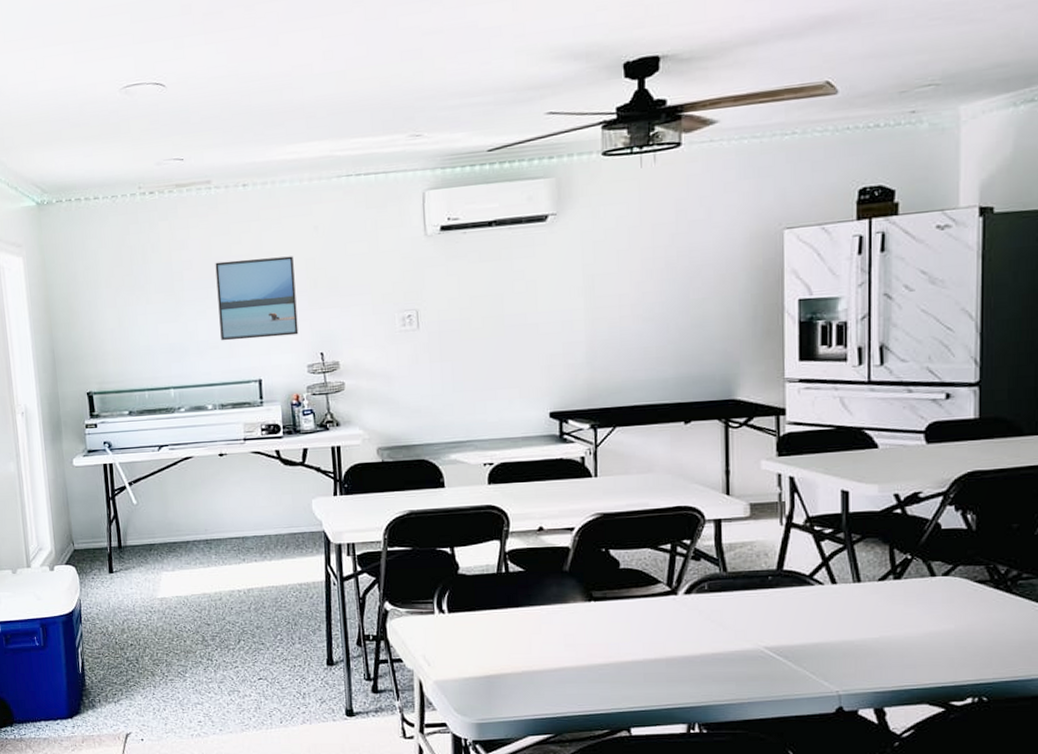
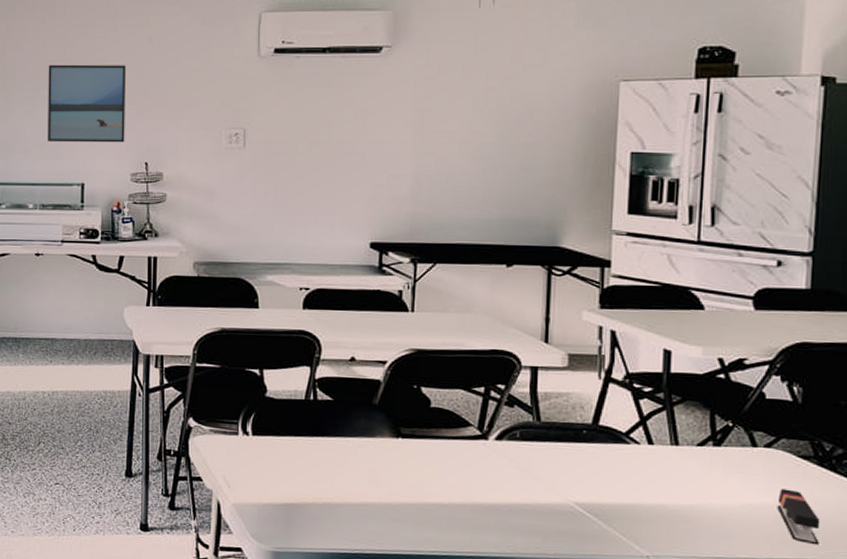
stapler: none [957,614,999,665] -> present [777,489,820,545]

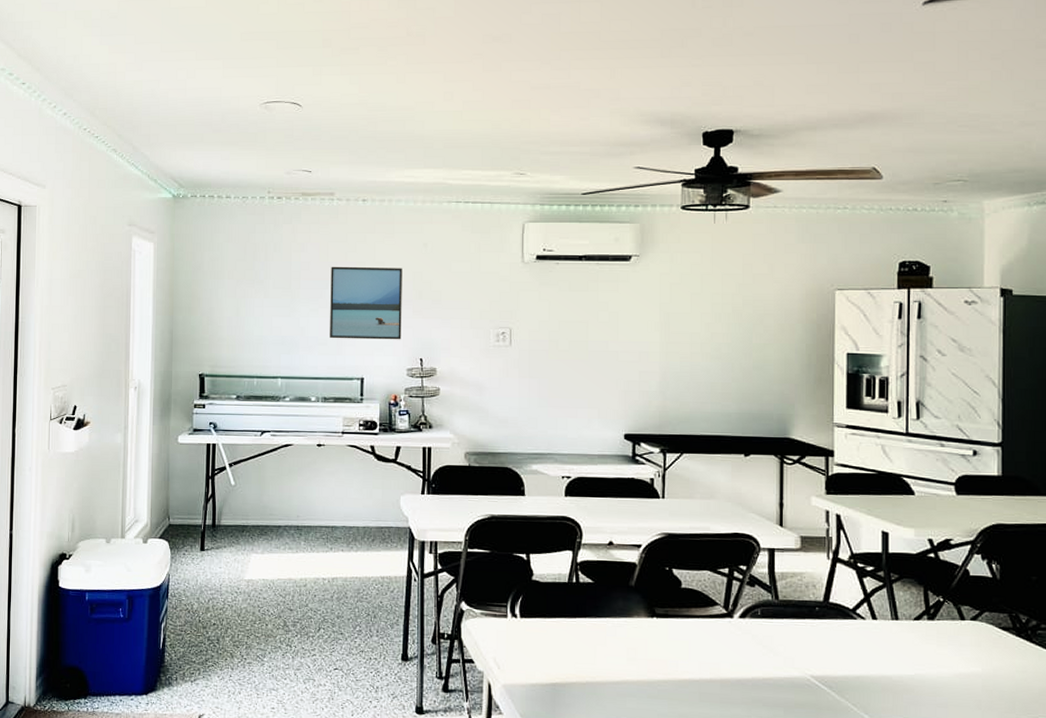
stapler: present [777,489,820,545] -> none [984,658,1021,710]

